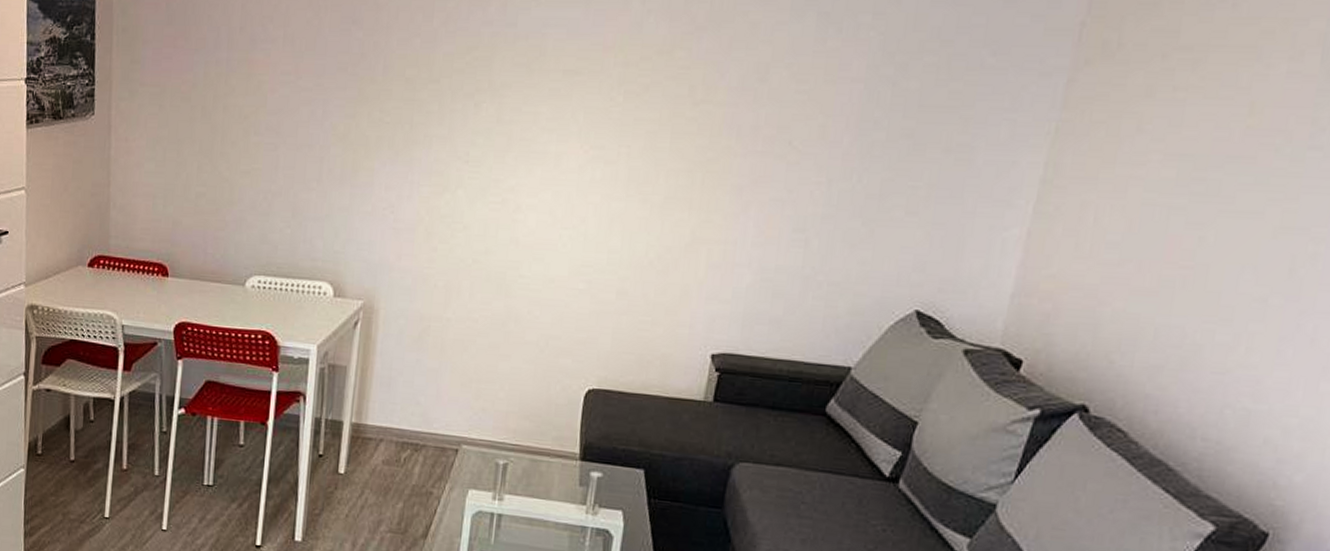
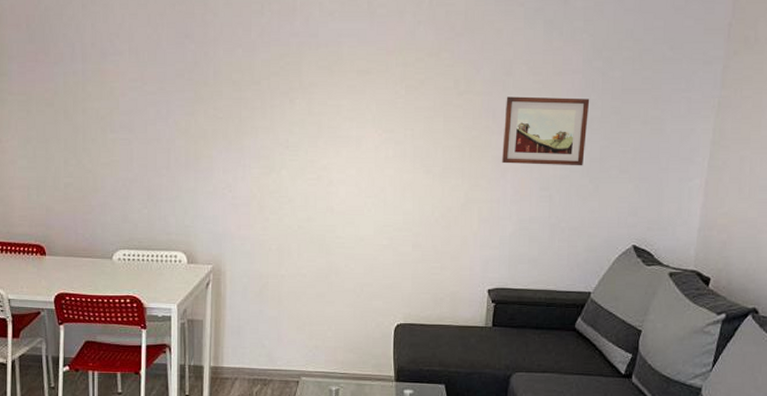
wall art: none [743,109,872,204] -> present [501,96,590,166]

